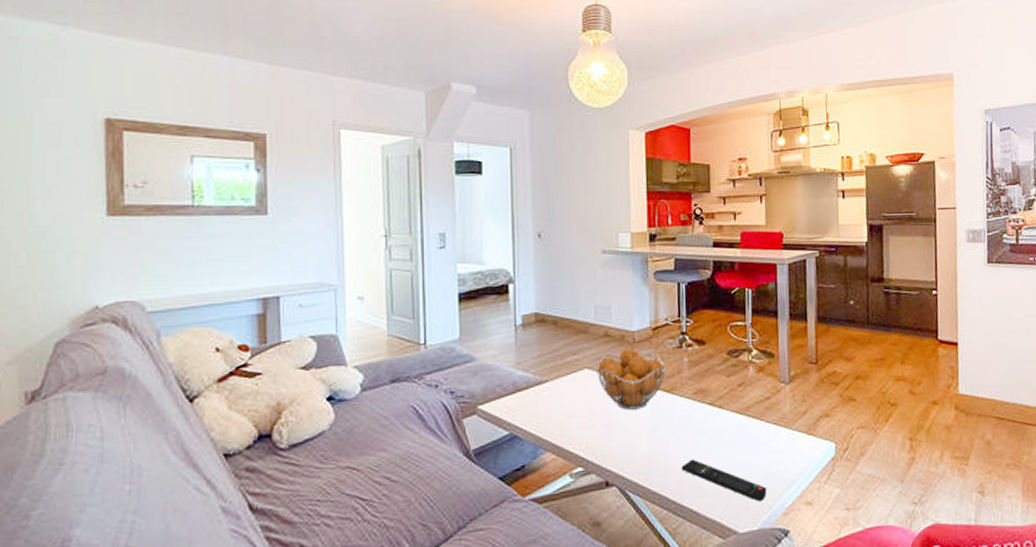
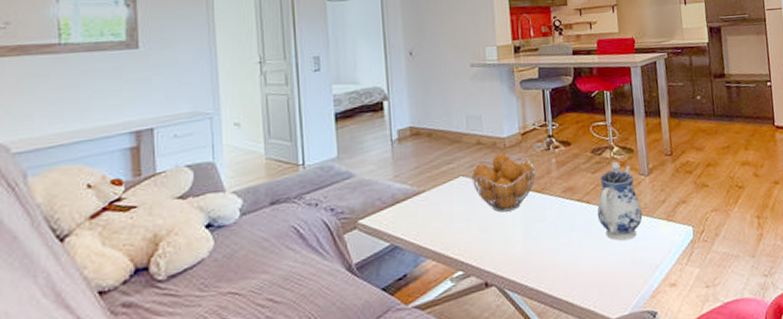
remote control: present [681,459,767,501] -> none [555,253,635,288]
teapot: none [729,366,780,452] -> present [597,162,643,242]

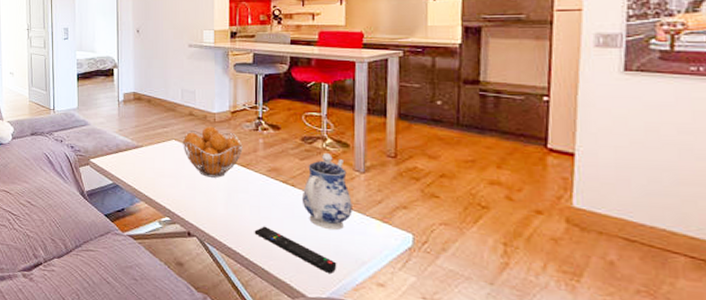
remote control: none [555,253,635,288] -> present [254,226,337,273]

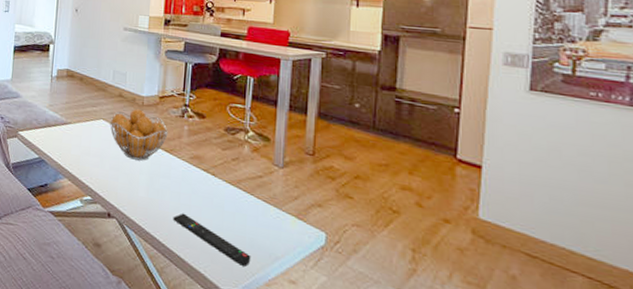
teapot: present [301,153,352,231] -> none [221,145,270,224]

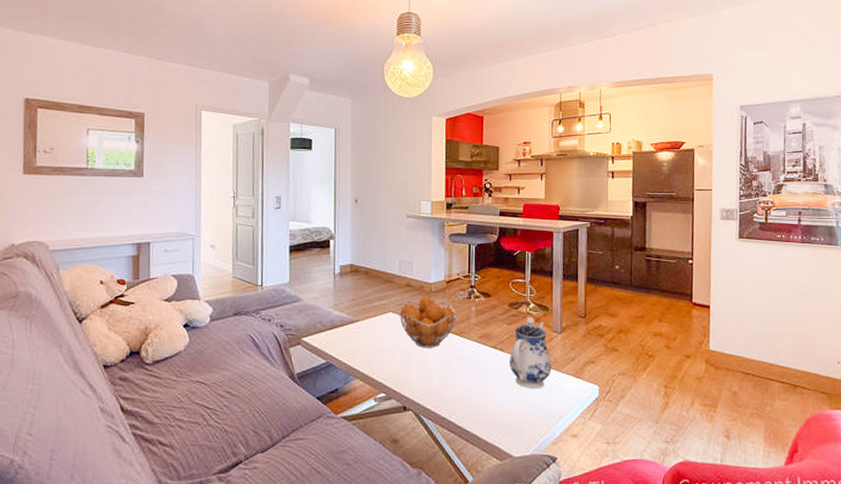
remote control: present [173,213,251,267] -> none [467,392,539,431]
teapot: none [221,145,270,224] -> present [509,317,551,390]

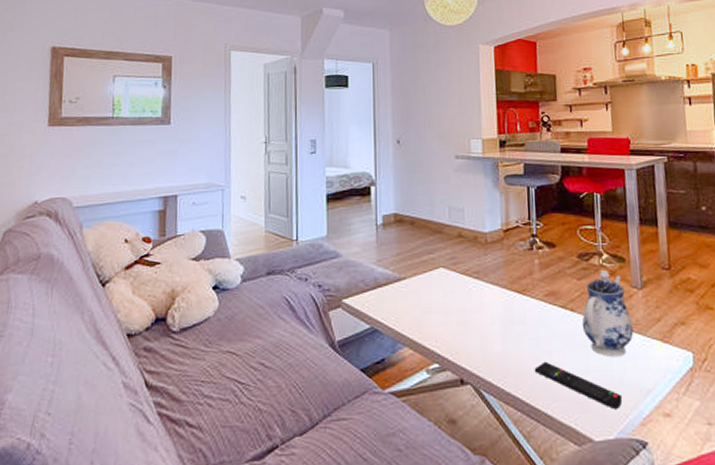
fruit basket: present [399,296,457,348] -> none [451,248,518,309]
remote control: none [467,392,539,431] -> present [534,361,623,409]

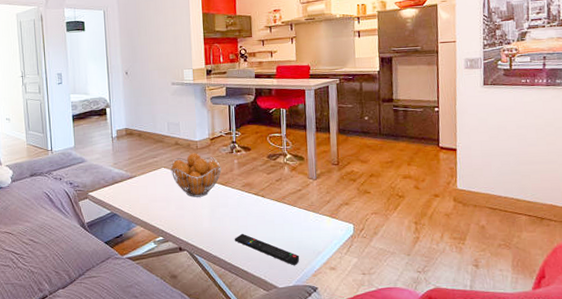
fruit basket: none [451,248,518,309] -> present [170,153,222,197]
teapot: present [581,270,633,358] -> none [270,167,309,230]

